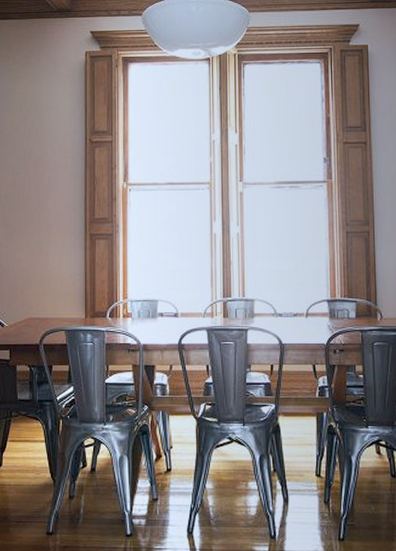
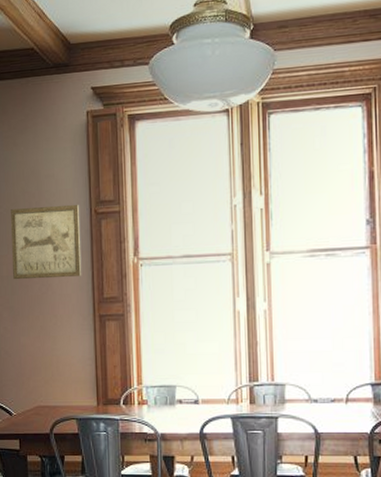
wall art: none [11,134,76,200] -> present [11,205,82,280]

